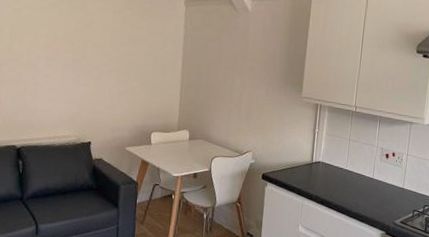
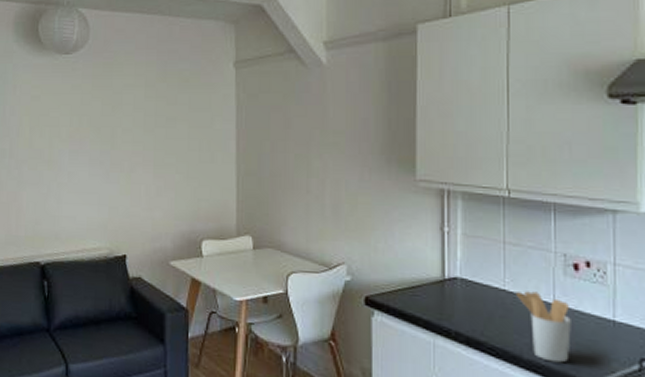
utensil holder: none [352,170,381,214] -> present [515,291,571,363]

